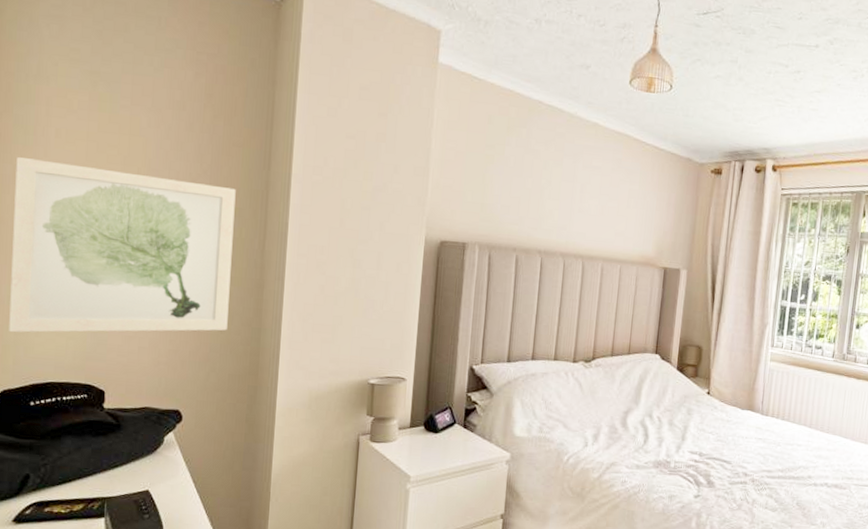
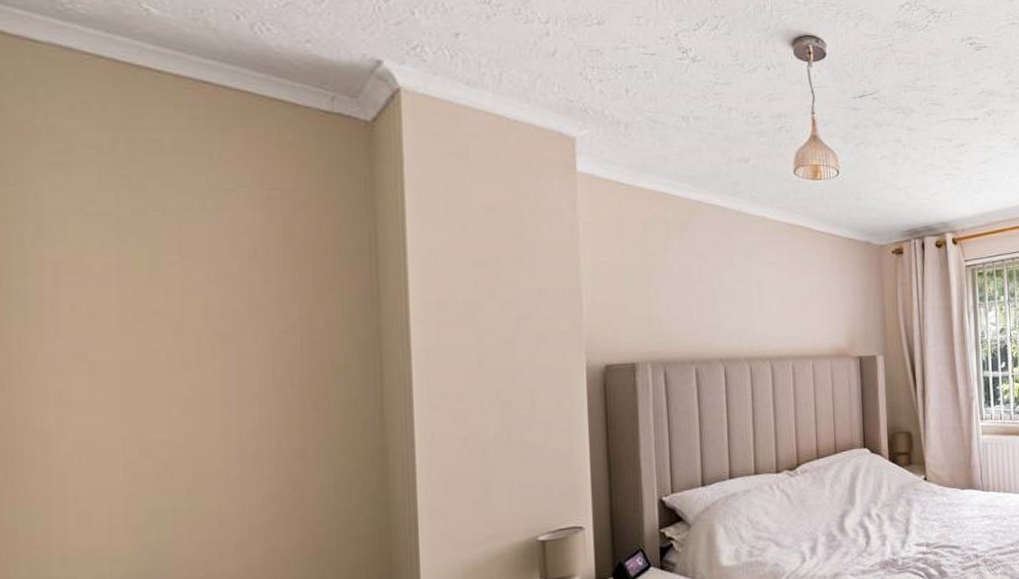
wall art: present [9,156,236,333] -> none [13,341,344,570]

